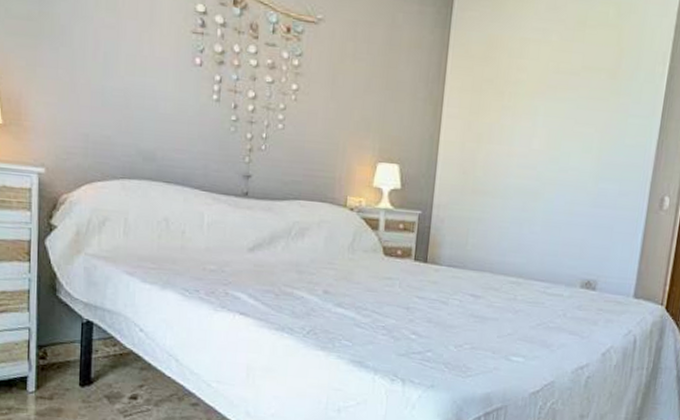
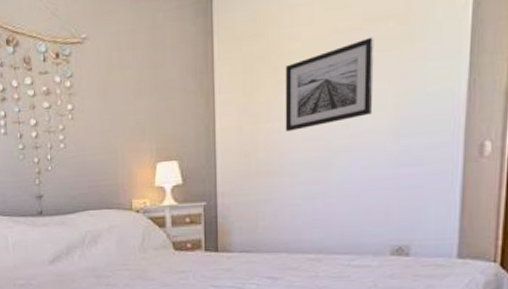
wall art: none [503,84,588,157] -> present [285,37,374,131]

